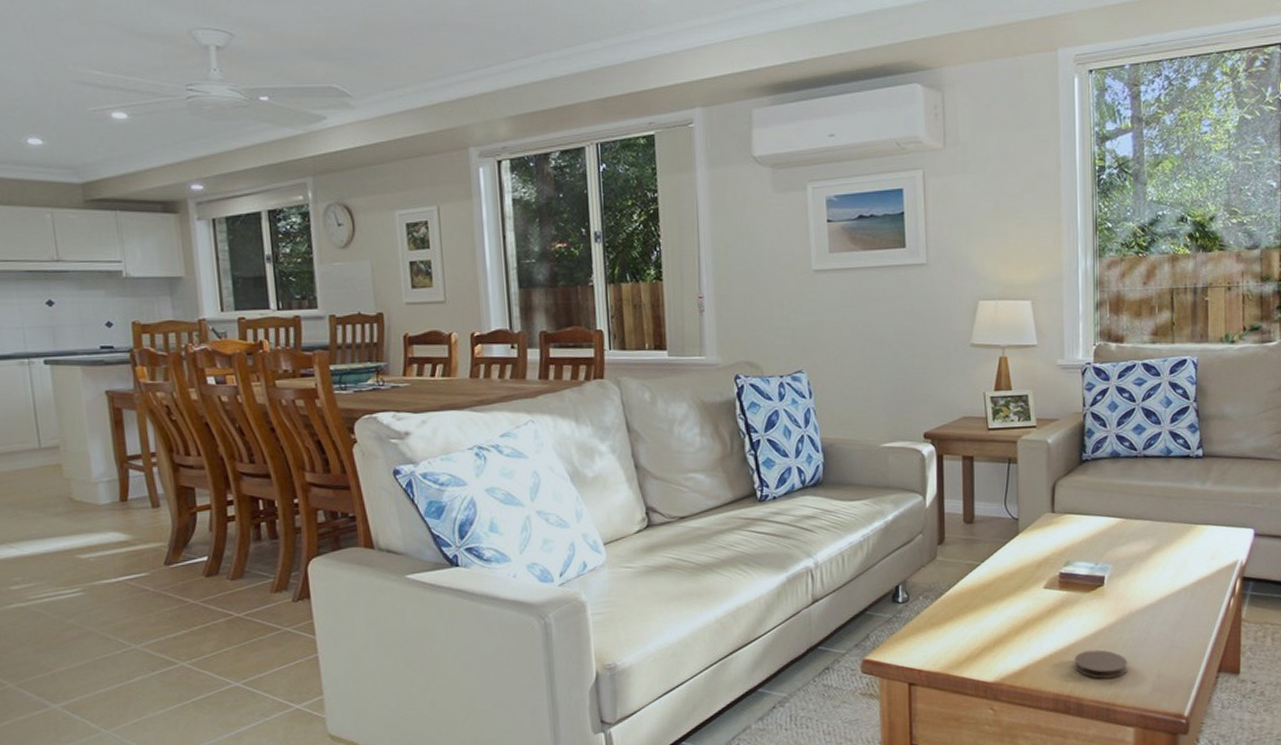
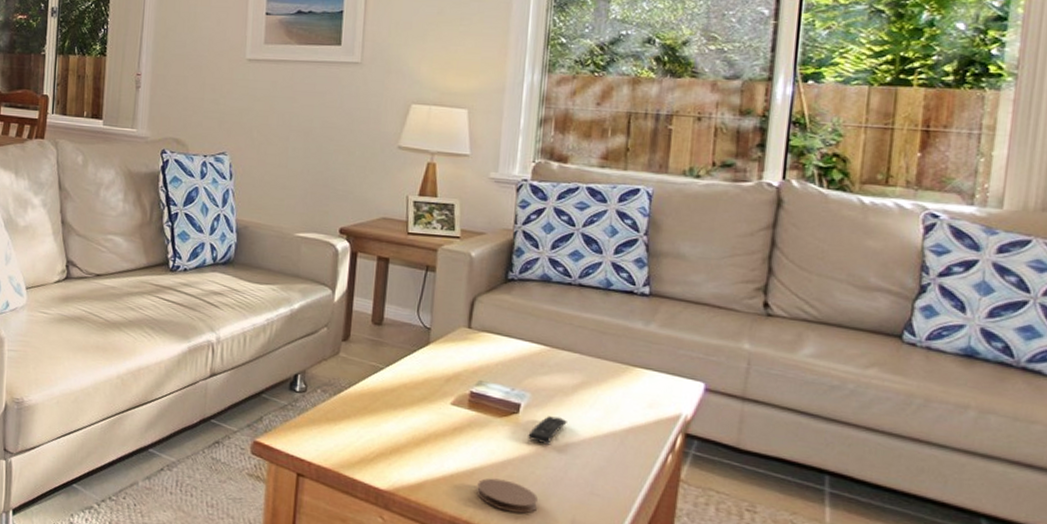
remote control: none [1113,582,1145,610] -> present [528,416,567,445]

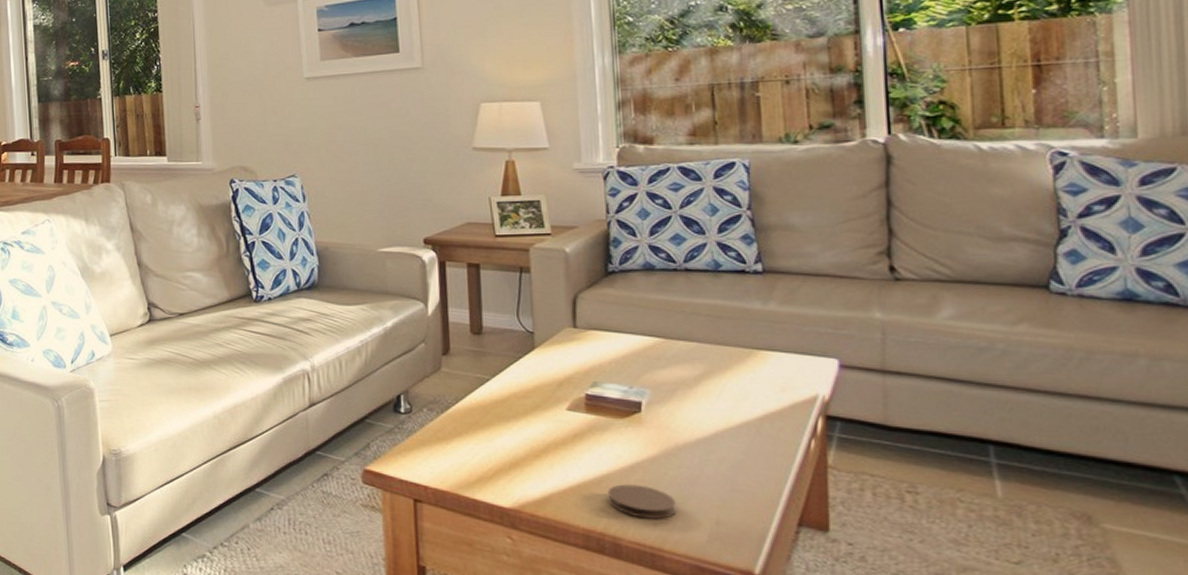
remote control: present [528,416,567,445] -> none [654,412,695,443]

